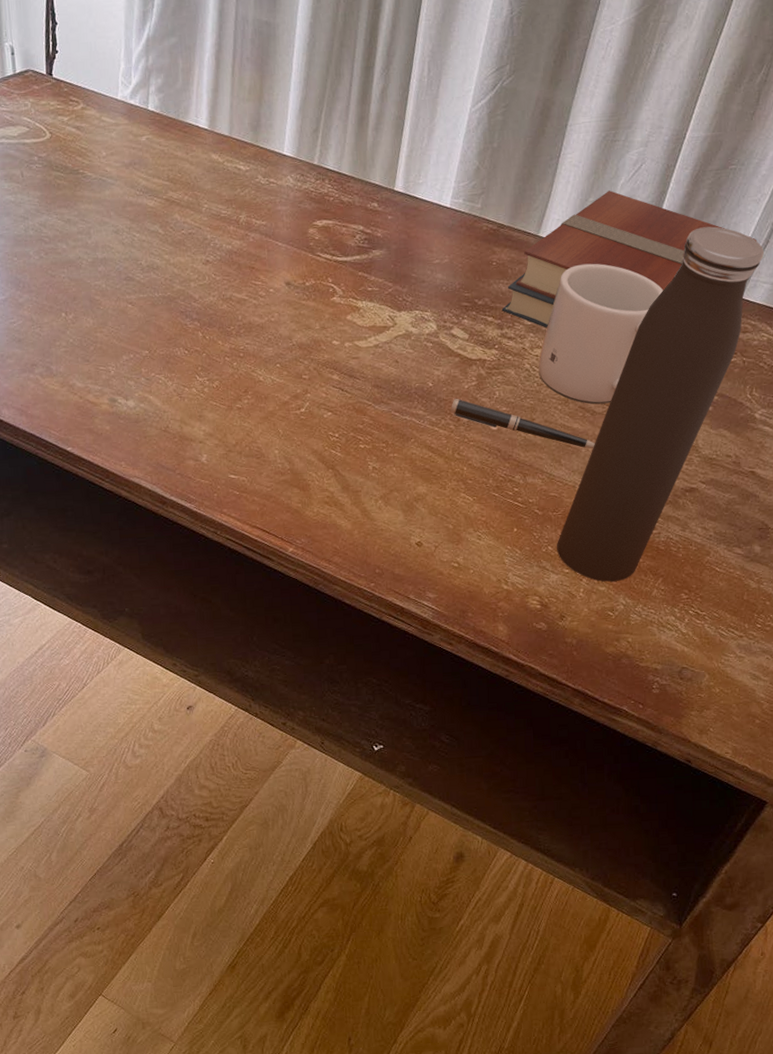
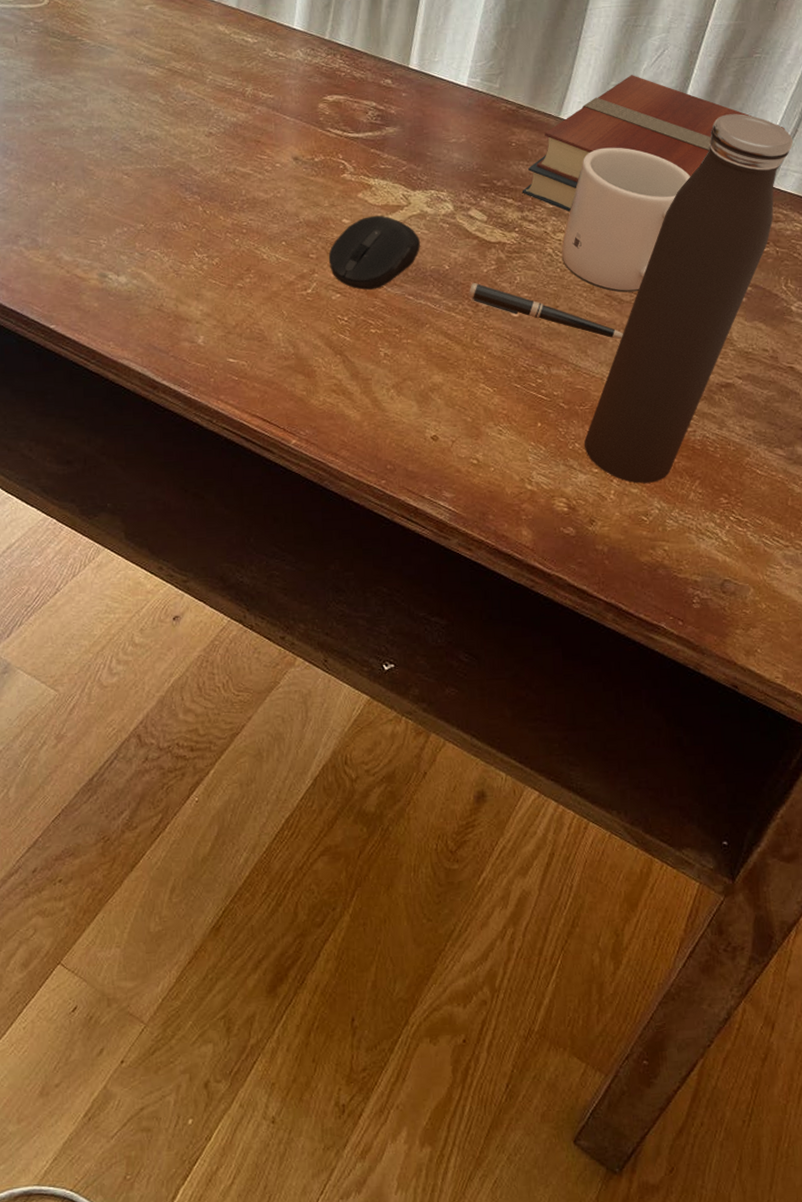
computer mouse: none [320,336,406,408] -> present [328,215,421,290]

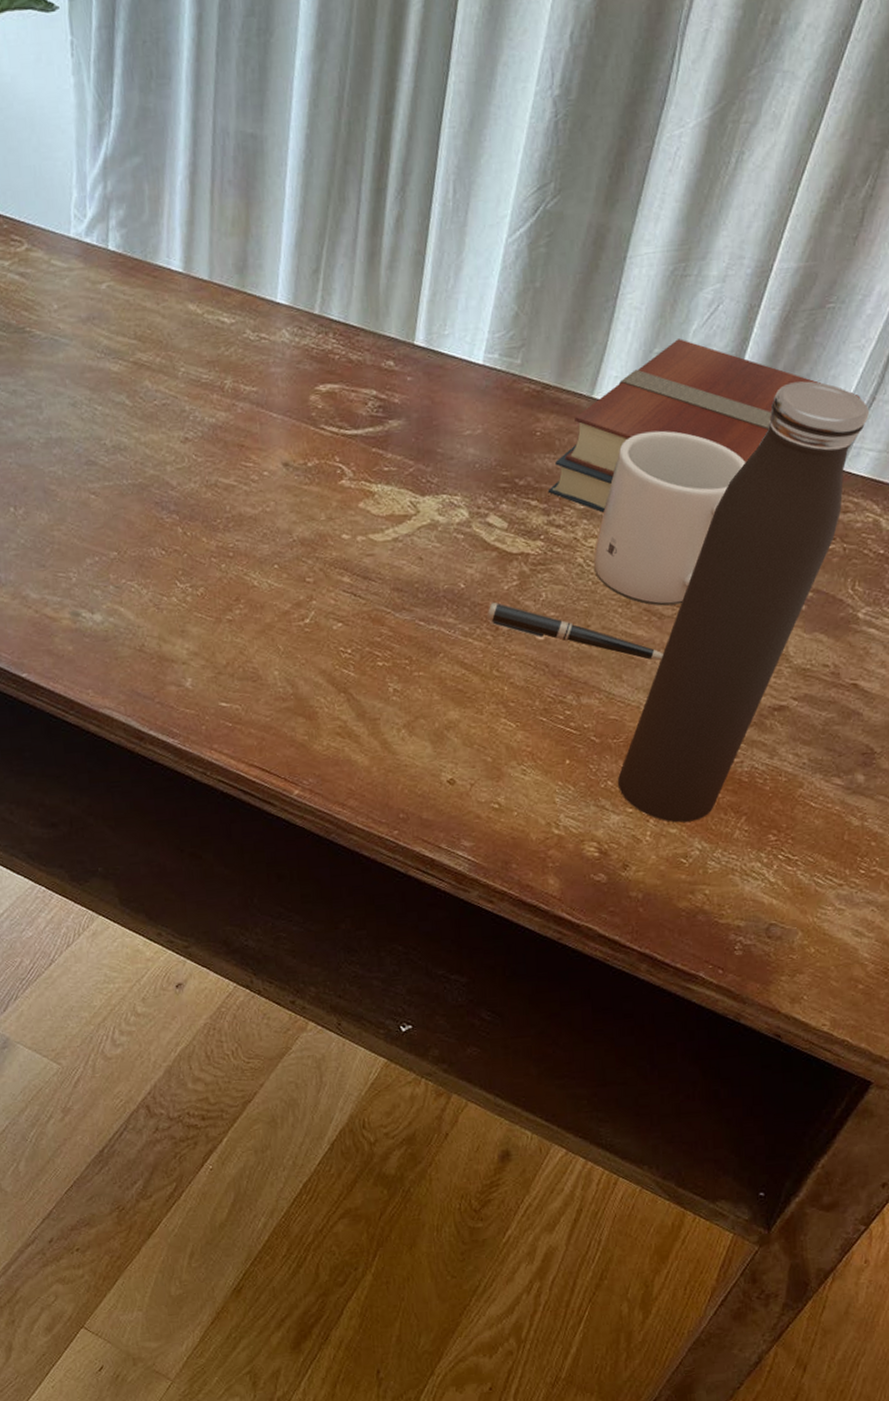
computer mouse: present [328,215,421,290] -> none [327,527,432,617]

